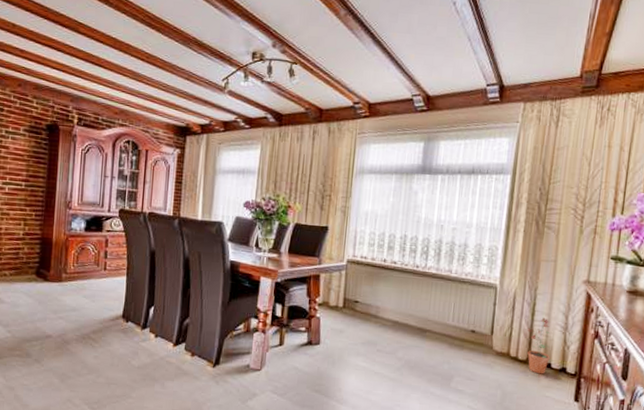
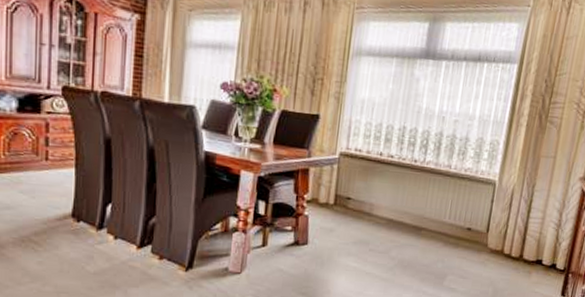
potted plant: present [527,317,550,374] -> none [520,214,544,271]

